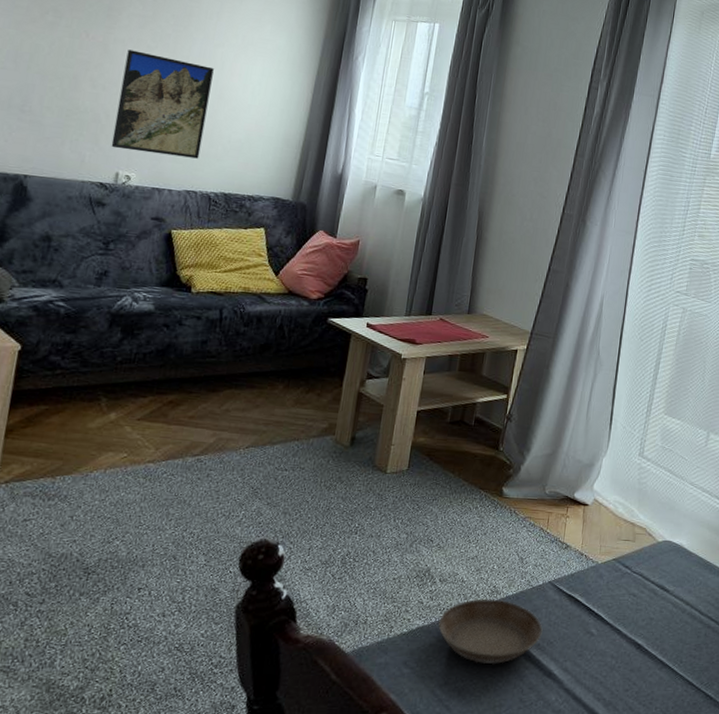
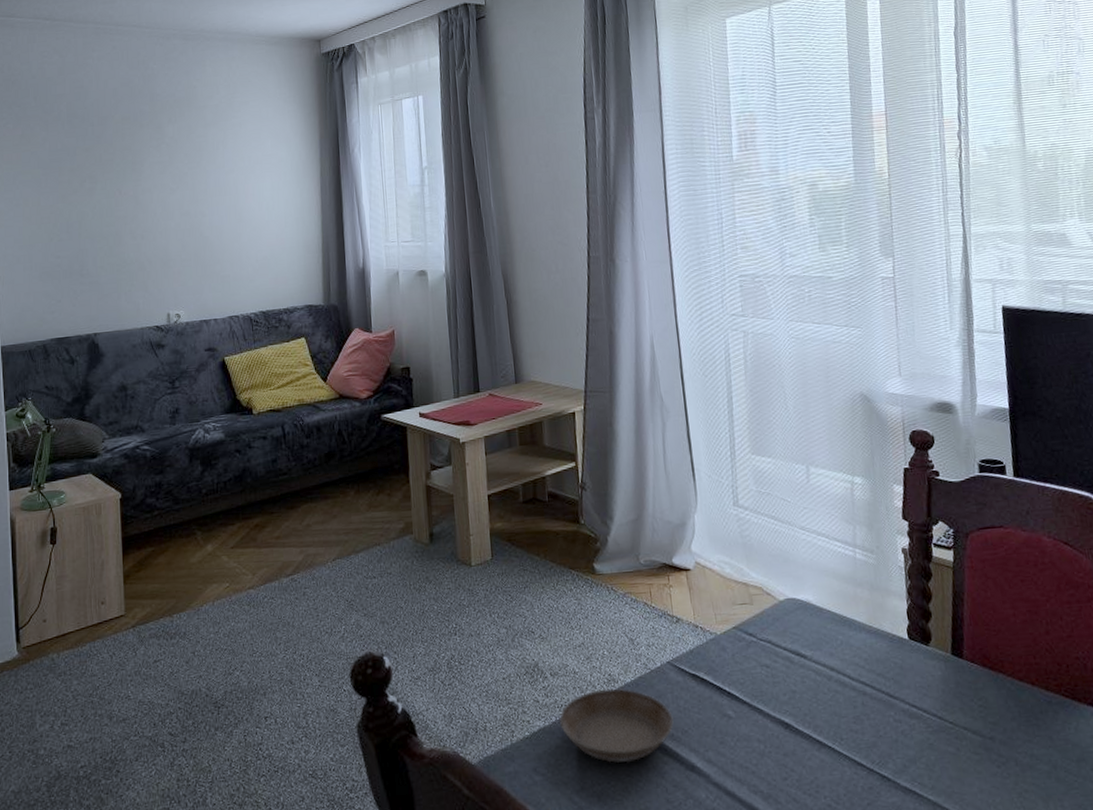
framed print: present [111,49,214,159] -> none [155,194,234,291]

